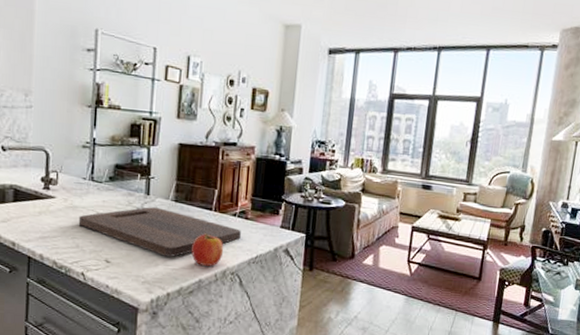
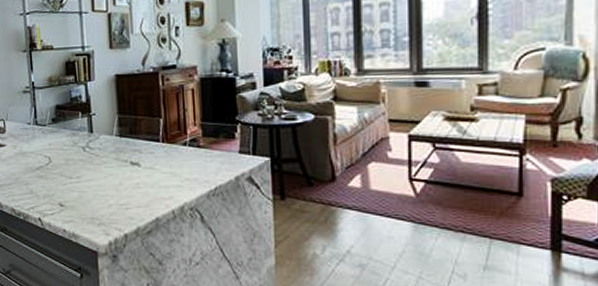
cutting board: present [78,207,241,257] -> none [29,145,195,195]
fruit: present [191,232,224,266] -> none [143,166,179,203]

